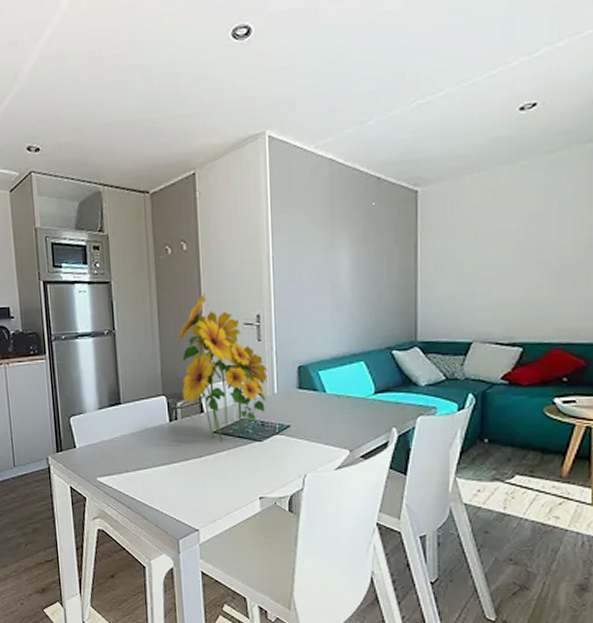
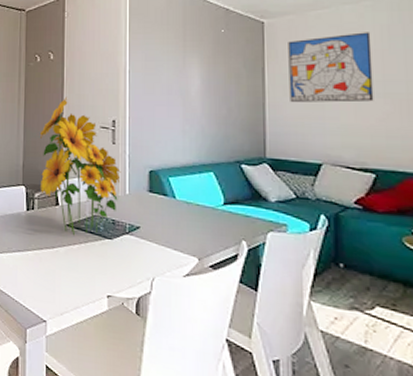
wall art: none [442,195,527,279] -> present [288,32,374,103]

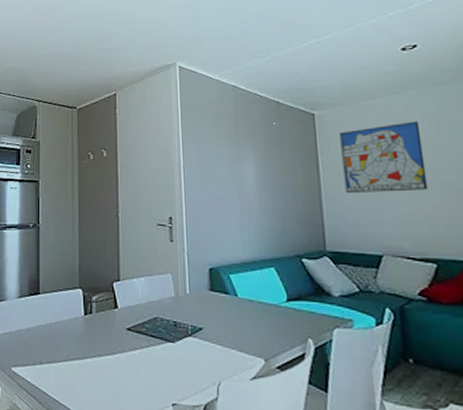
flower bouquet: present [39,96,121,236] -> none [95,194,180,341]

